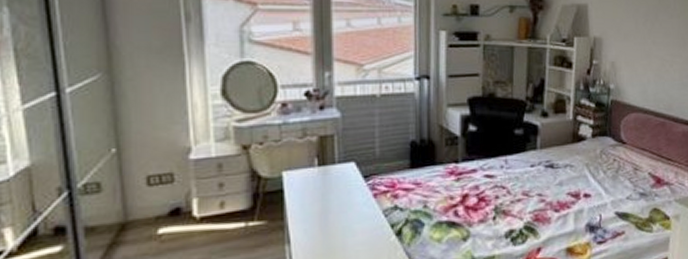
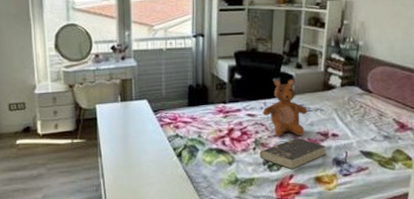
book: none [501,202,579,242] -> present [260,138,327,170]
teddy bear: none [503,130,555,201] -> present [262,79,307,136]

